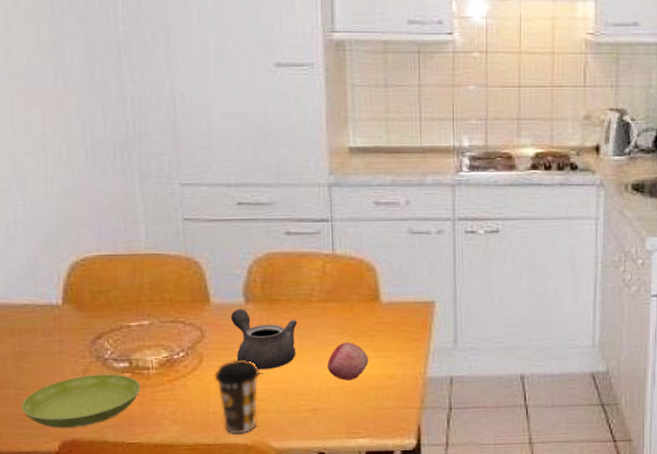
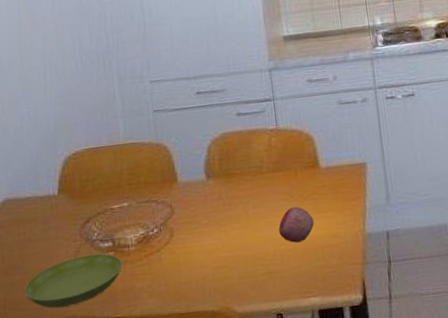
coffee cup: present [214,359,261,434] -> none [183,231,223,301]
teapot: present [230,308,298,370] -> none [195,184,252,240]

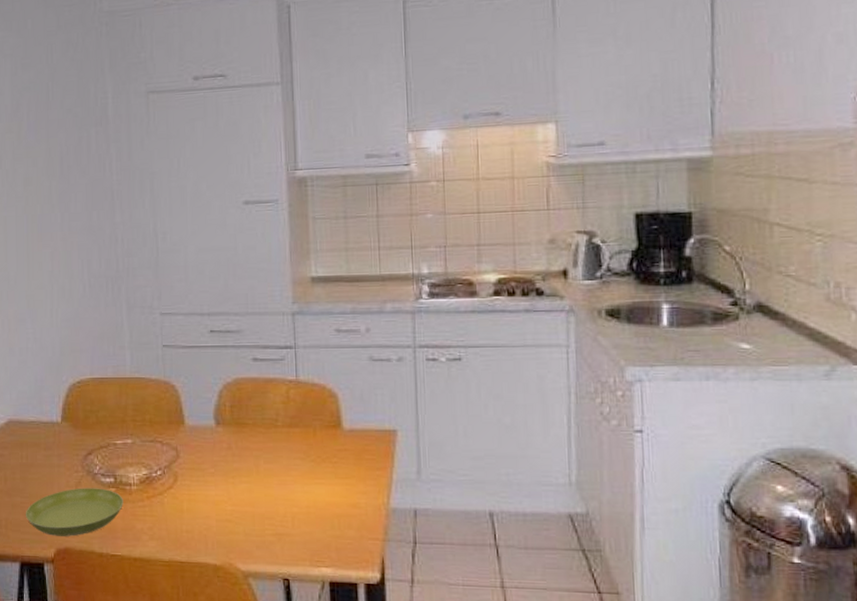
fruit: present [279,206,314,243] -> none [292,468,331,507]

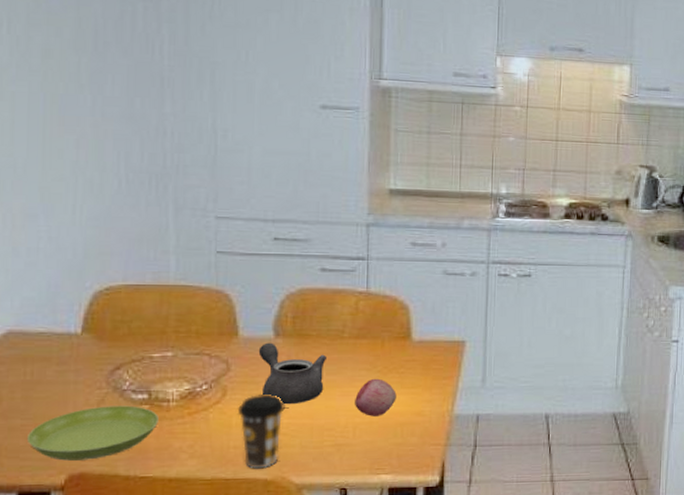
coffee cup: none [187,480,230,554] -> present [237,393,286,469]
teapot: none [202,431,264,492] -> present [258,342,328,405]
fruit: none [292,468,331,507] -> present [355,378,397,416]

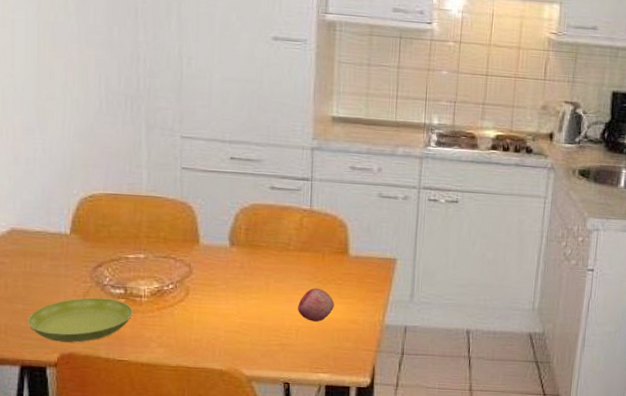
coffee cup: present [237,393,286,469] -> none [198,295,239,361]
teapot: present [258,342,328,405] -> none [216,250,275,307]

